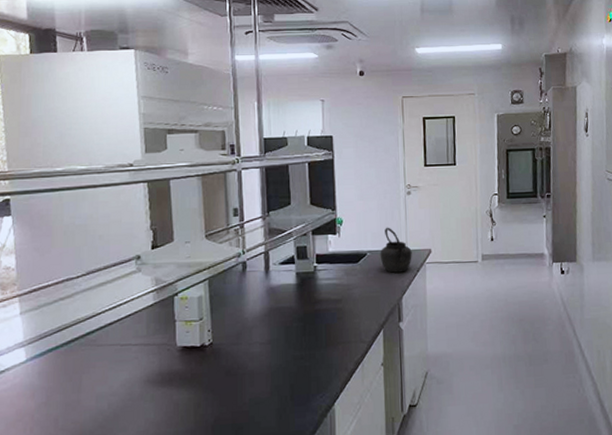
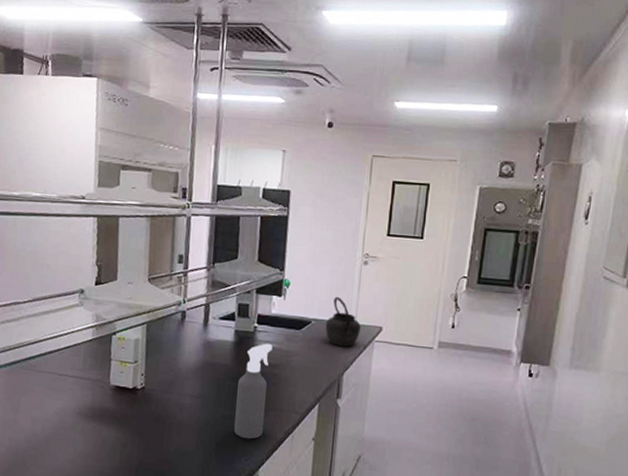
spray bottle: none [305,280,335,376] -> present [234,343,273,440]

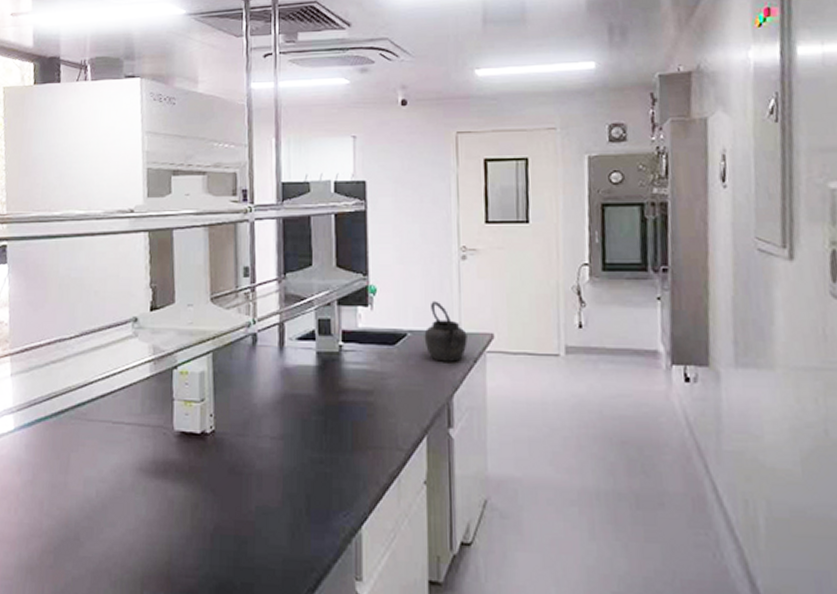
spray bottle: present [234,343,273,440] -> none [326,364,363,488]

